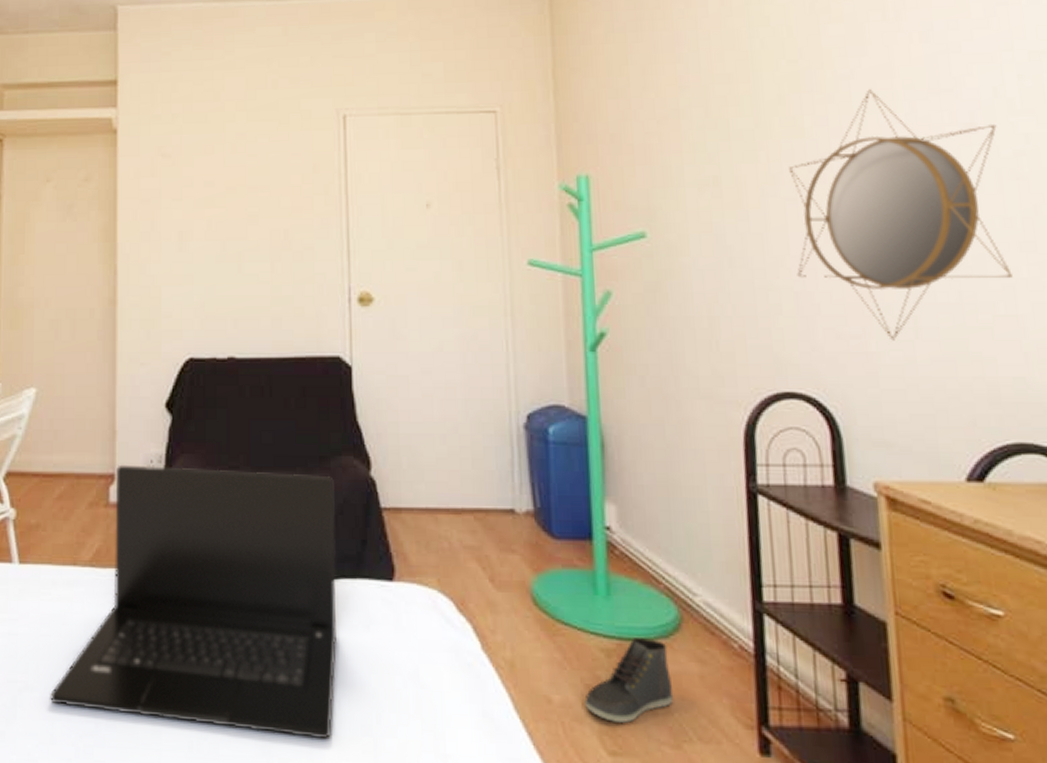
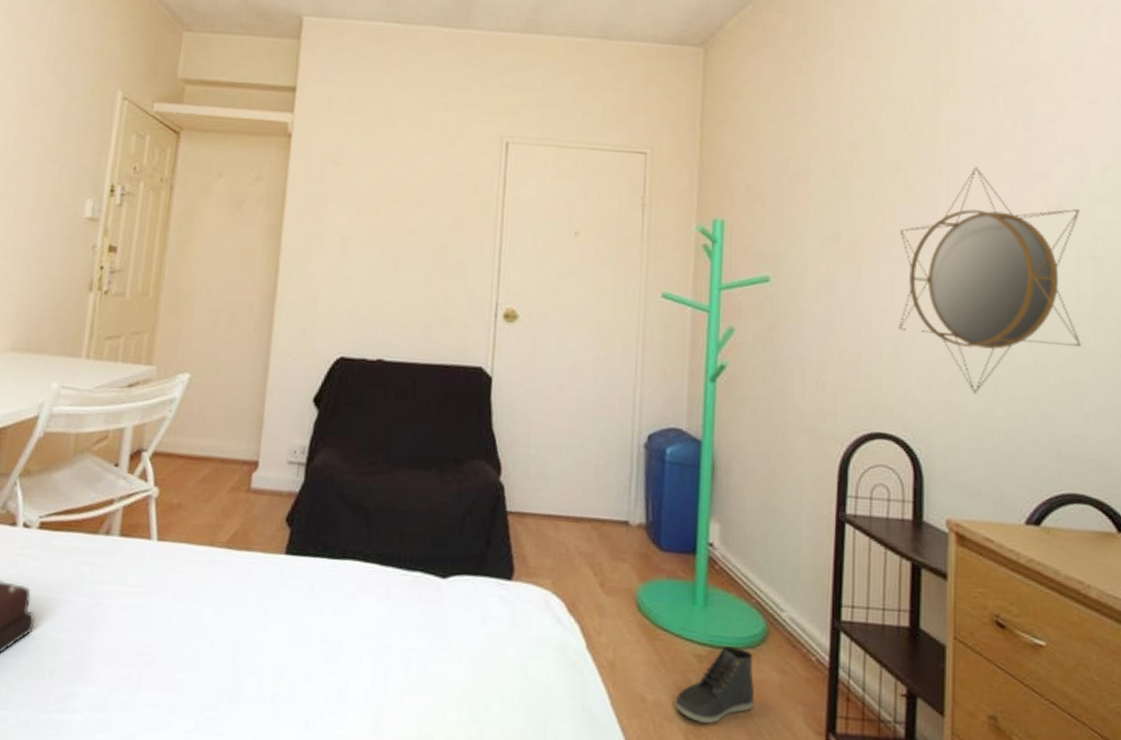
laptop: present [50,464,336,740] -> none [175,453,466,725]

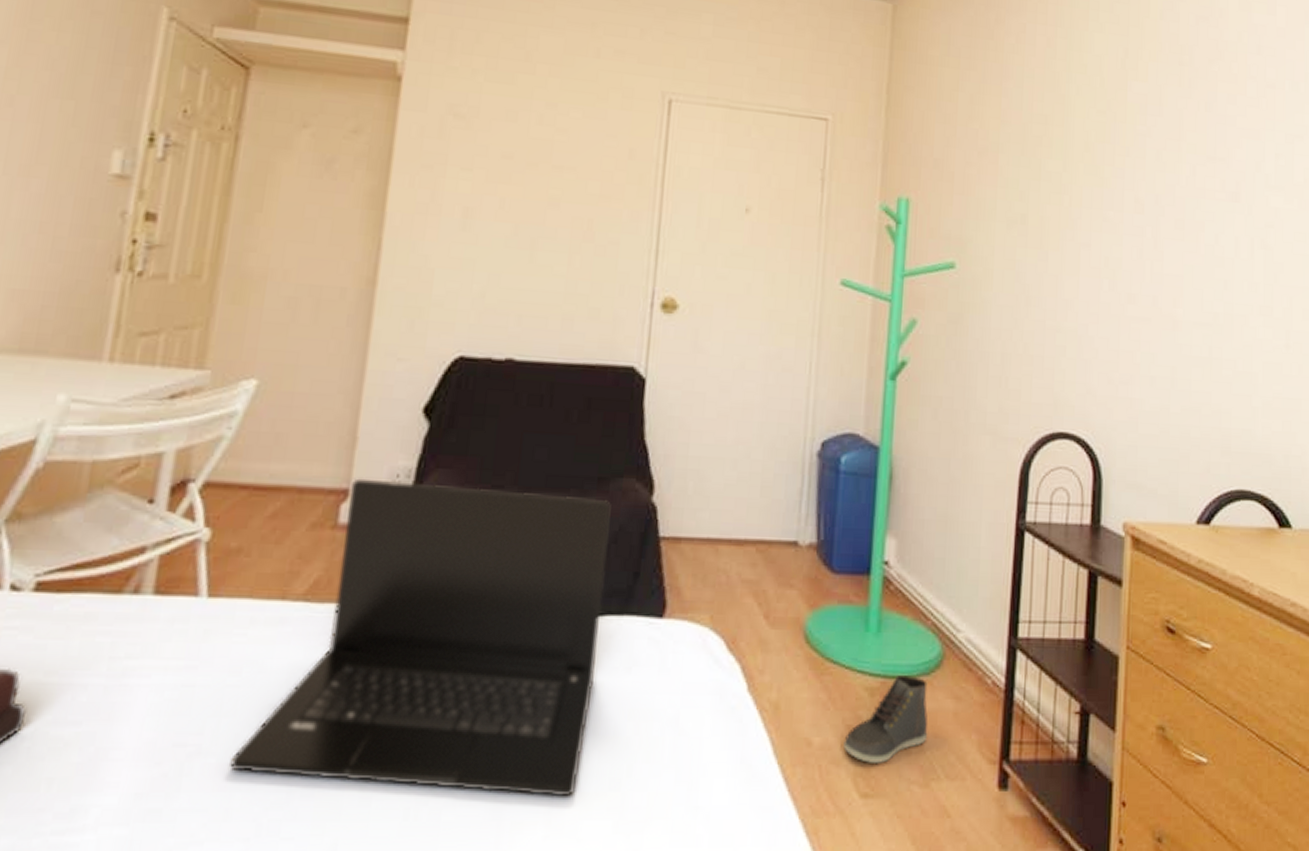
laptop: none [175,453,466,725] -> present [229,478,611,797]
home mirror: present [898,167,1081,394] -> none [1082,149,1255,389]

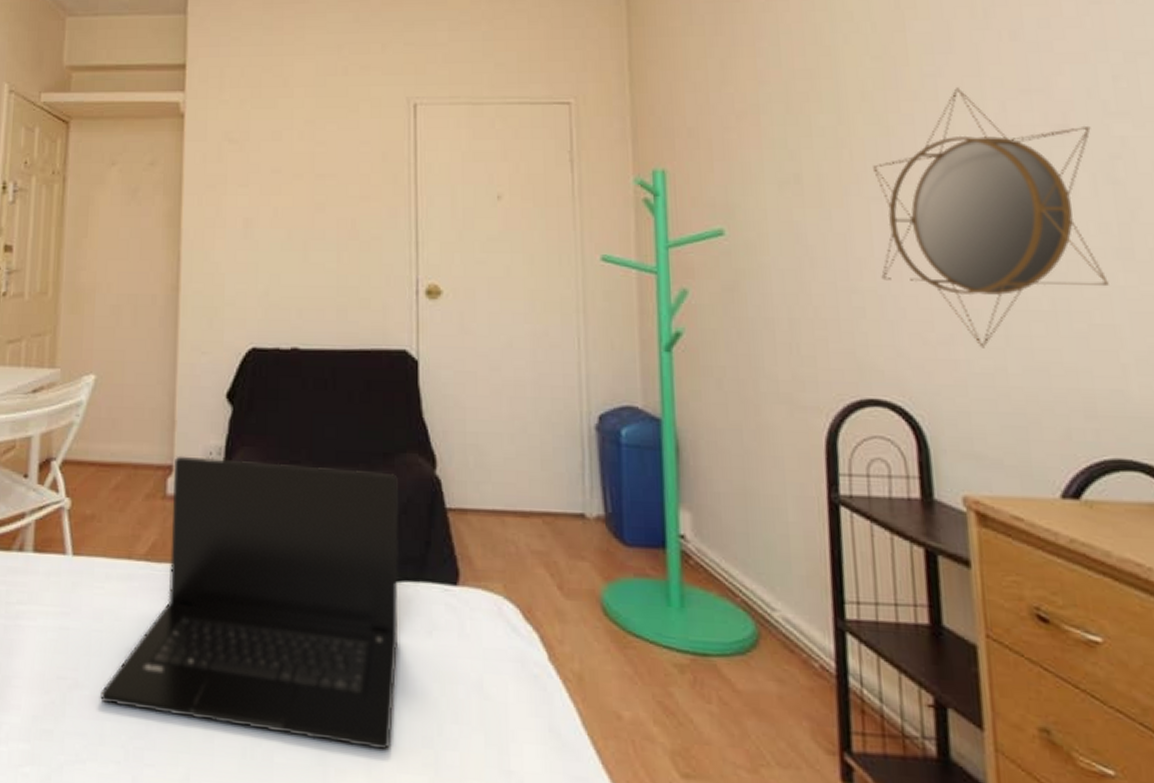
sneaker: present [843,675,928,763] -> none [656,653,751,744]
home mirror: none [1082,149,1255,389] -> present [873,88,1109,348]

